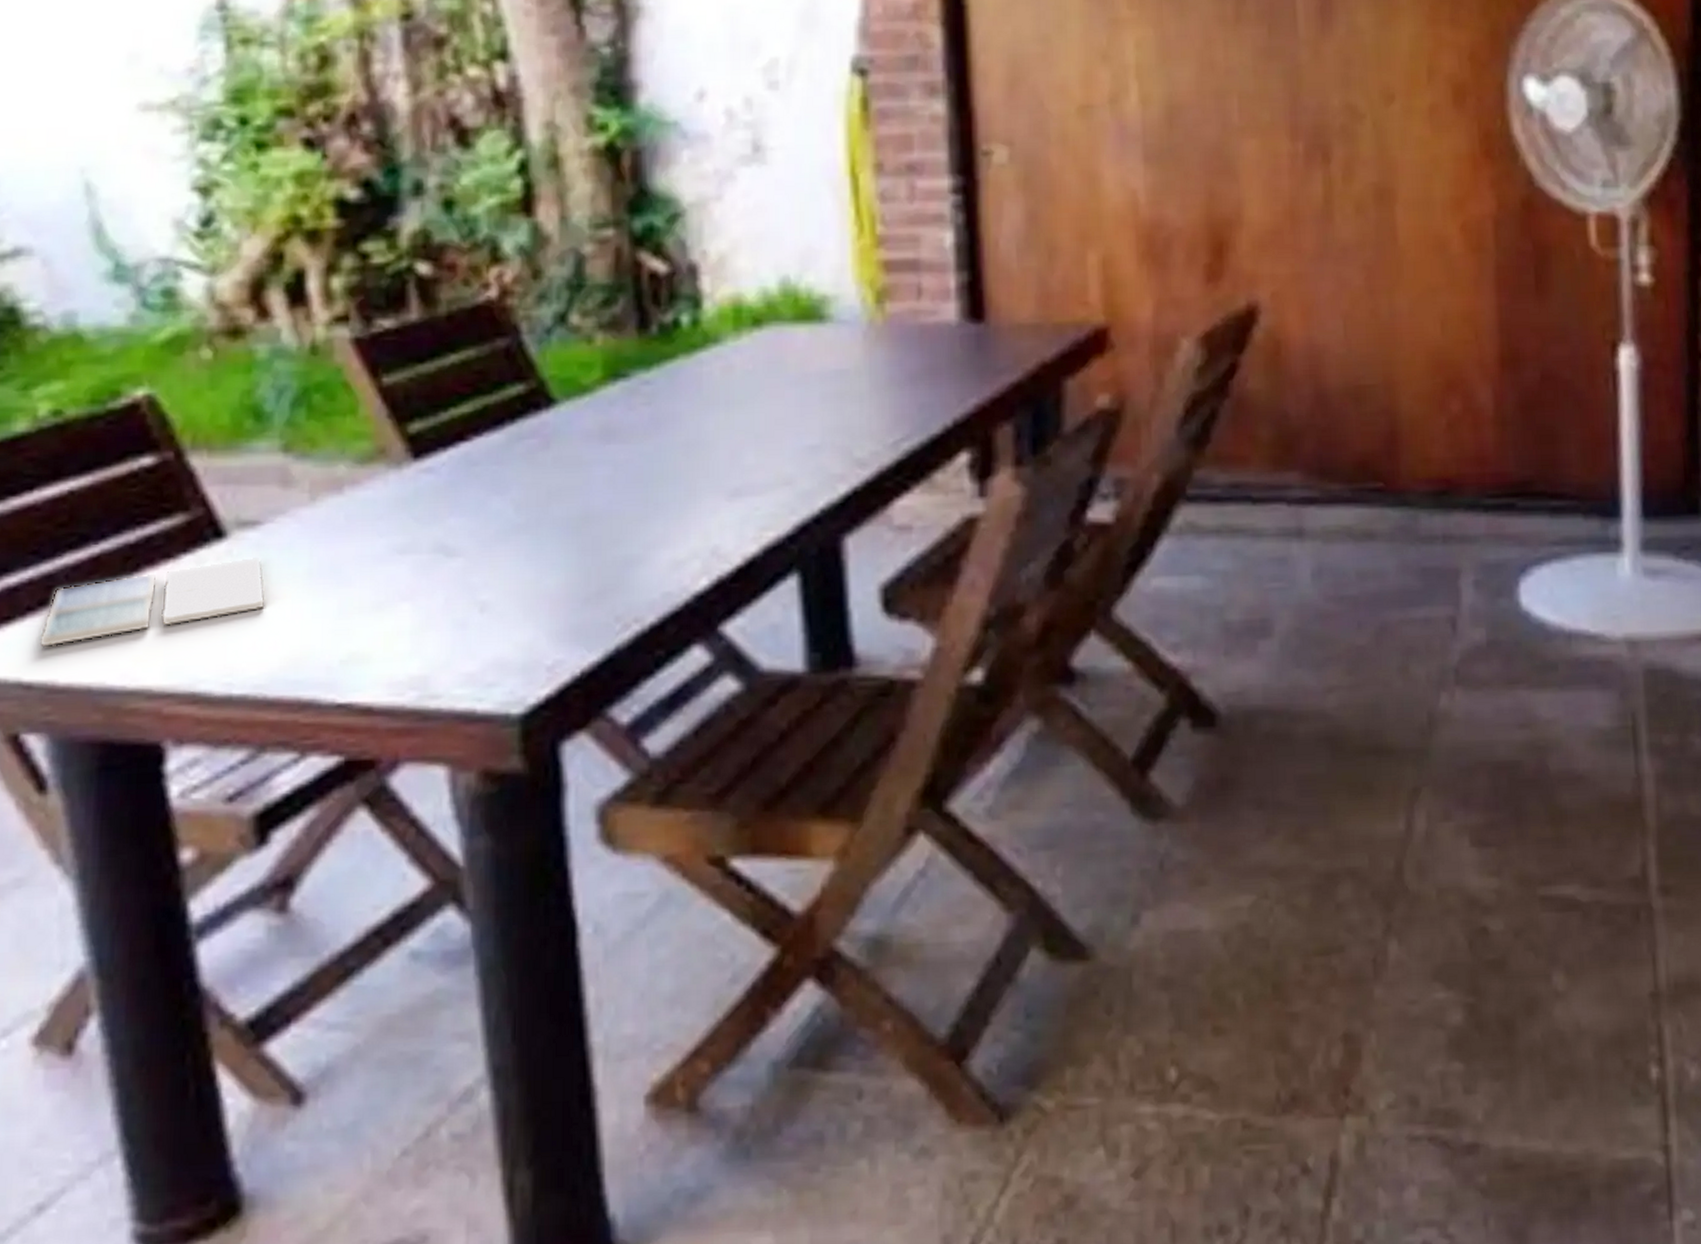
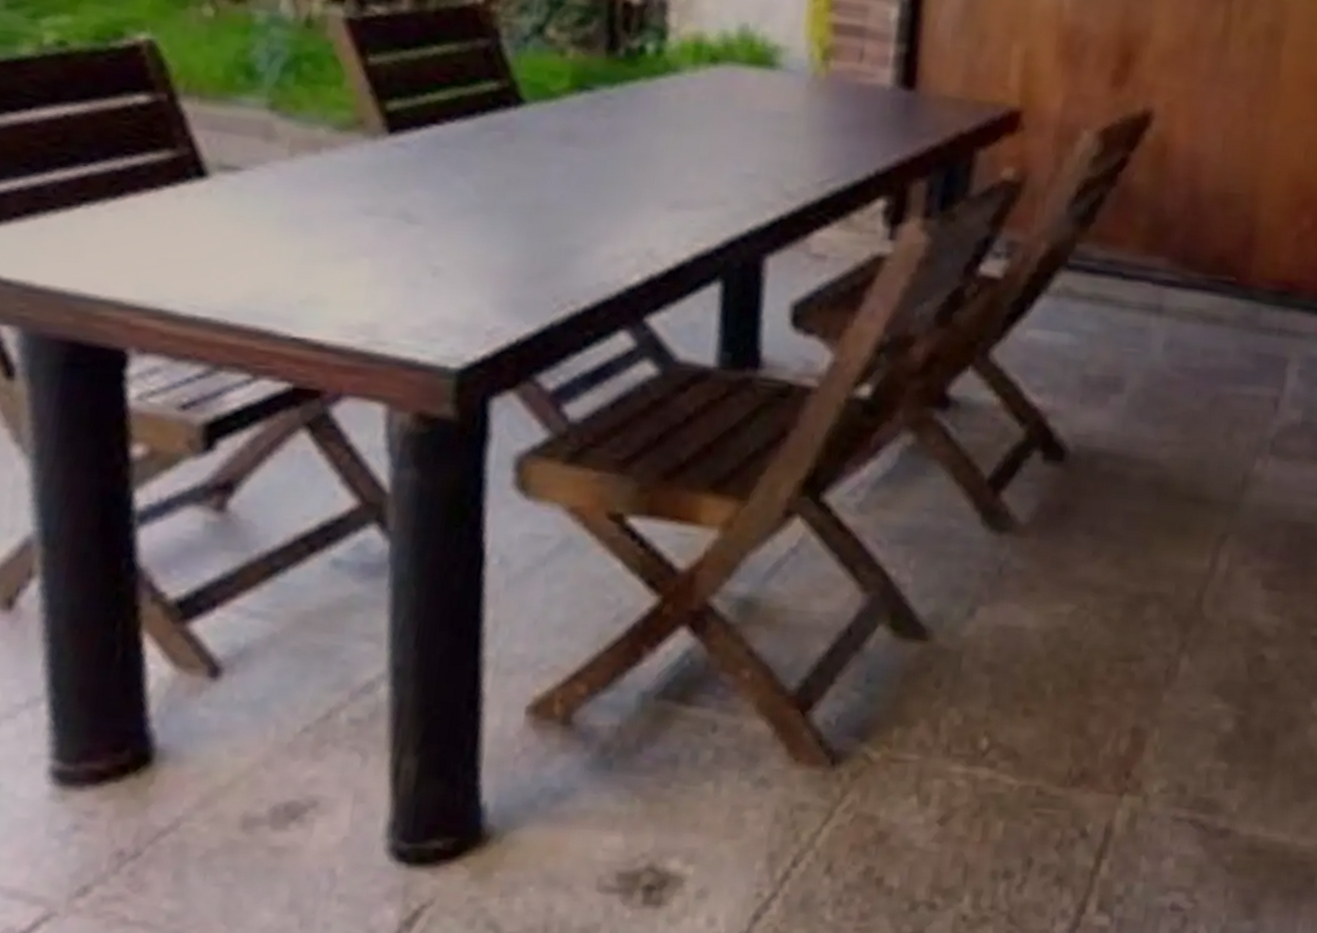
drink coaster: present [38,555,267,648] -> none [21,197,239,252]

